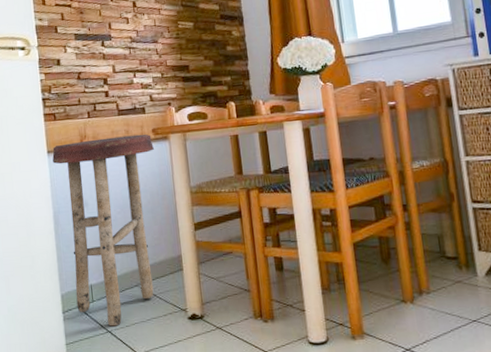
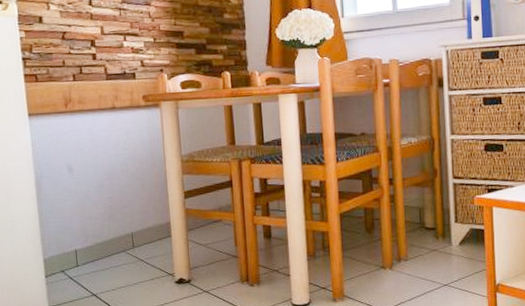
stool: present [52,134,154,327] -> none [34,100,144,290]

